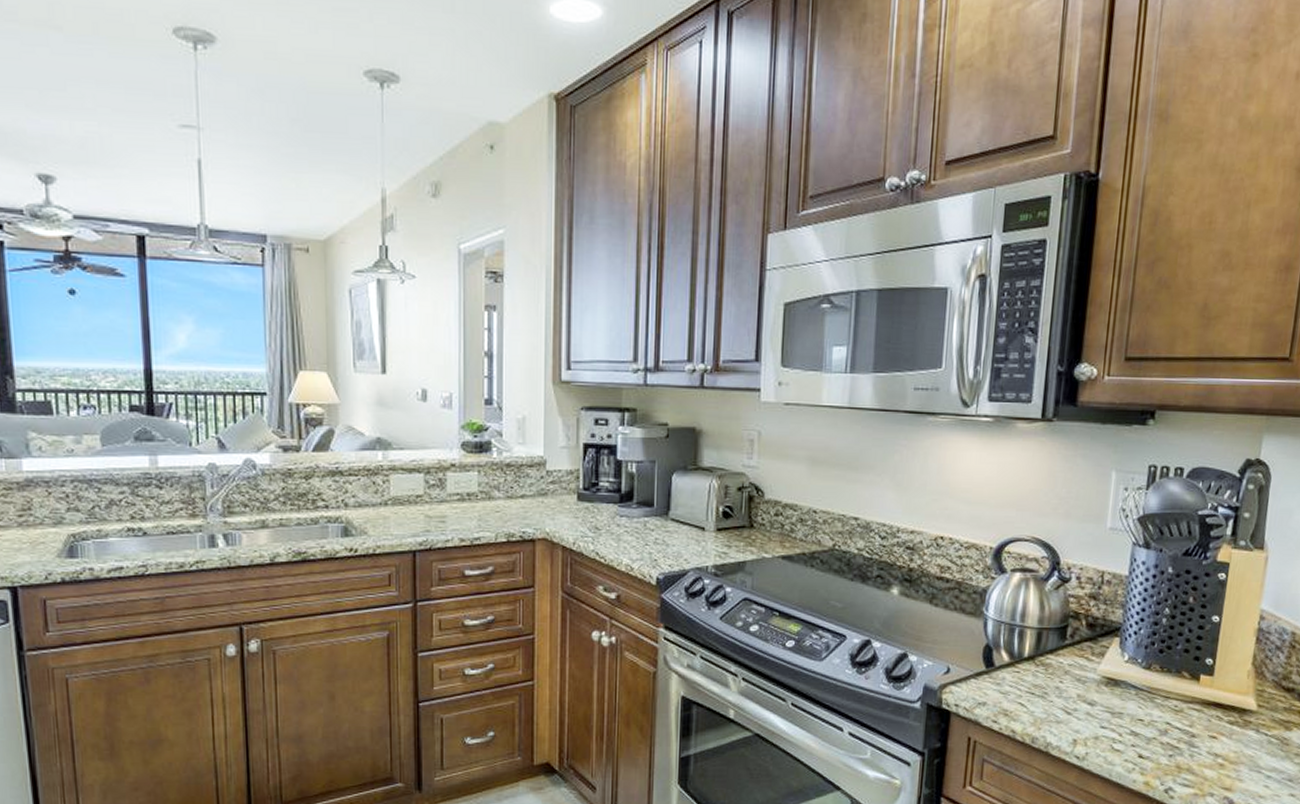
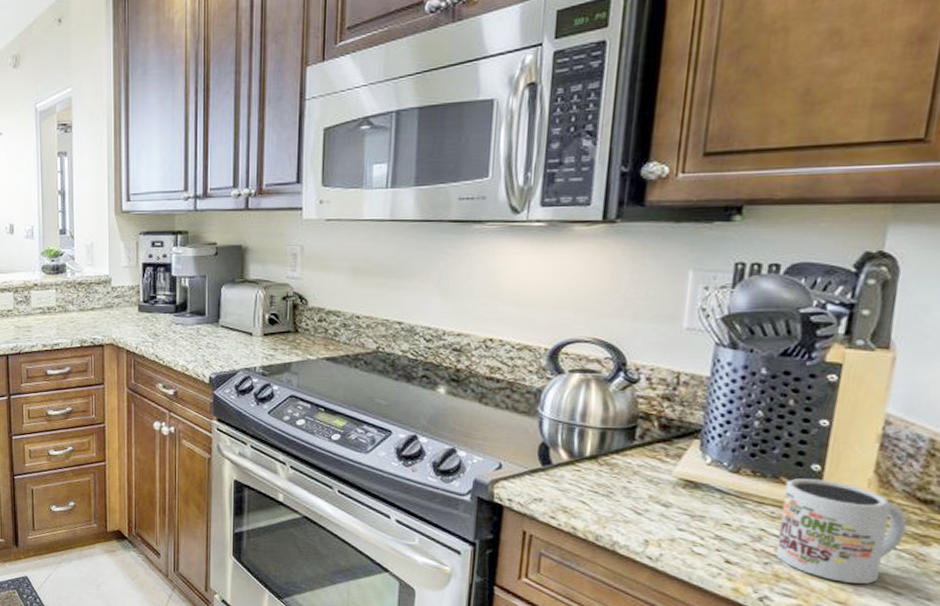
mug: none [1178,673,1275,769] -> present [775,479,907,584]

